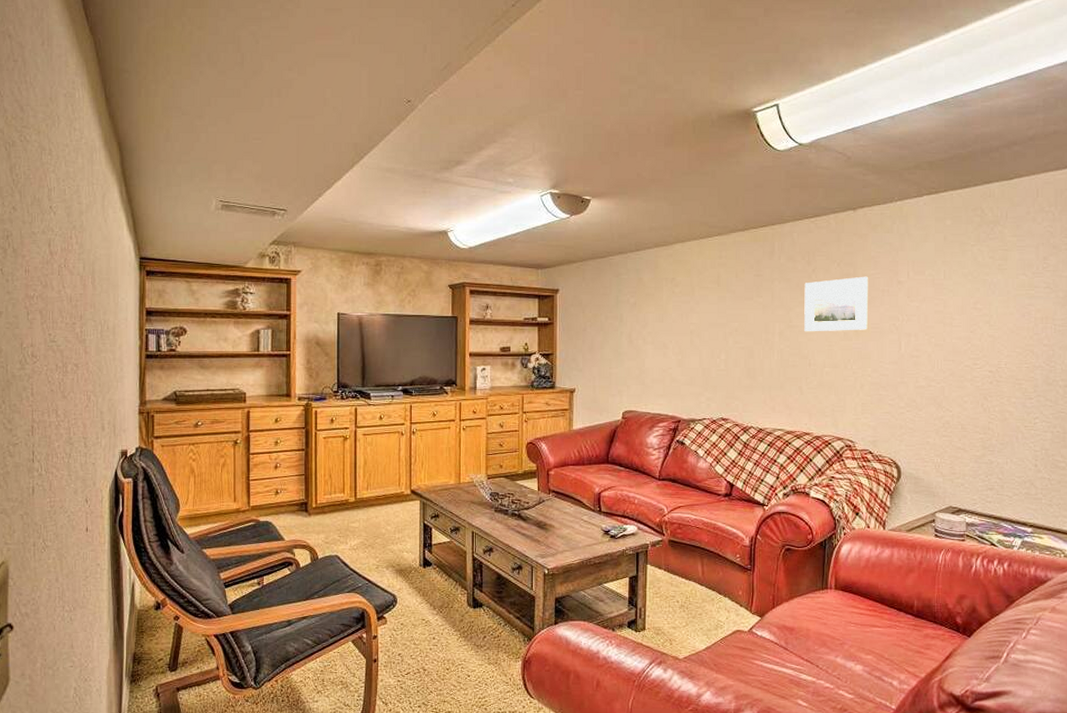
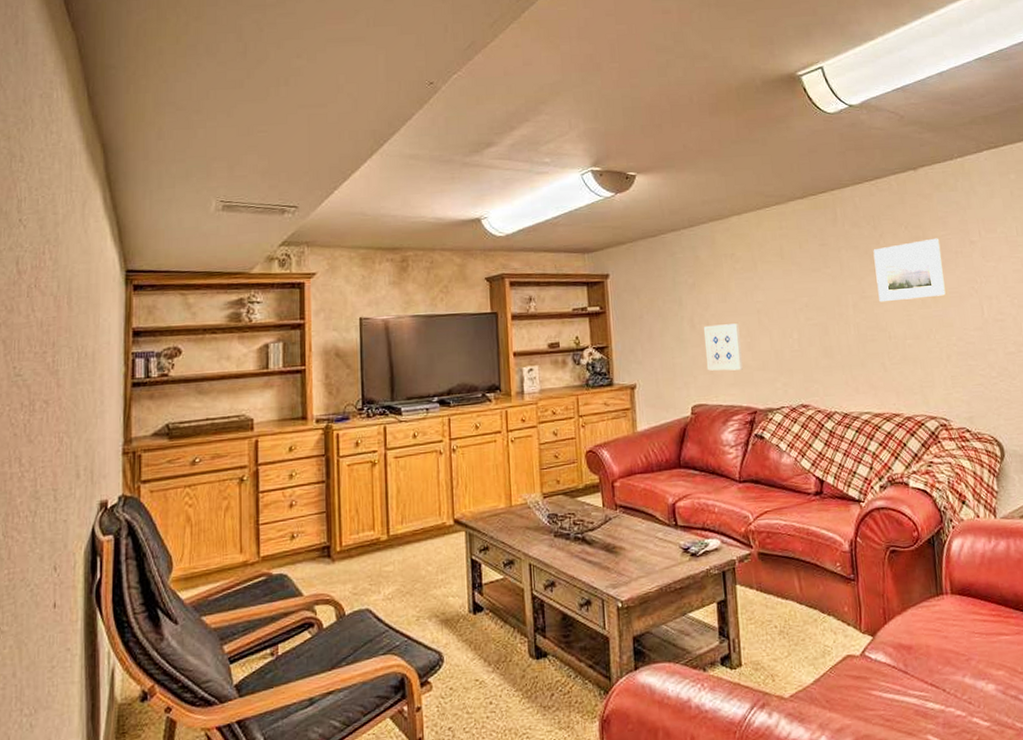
wall art: none [639,342,672,383] -> present [704,323,743,371]

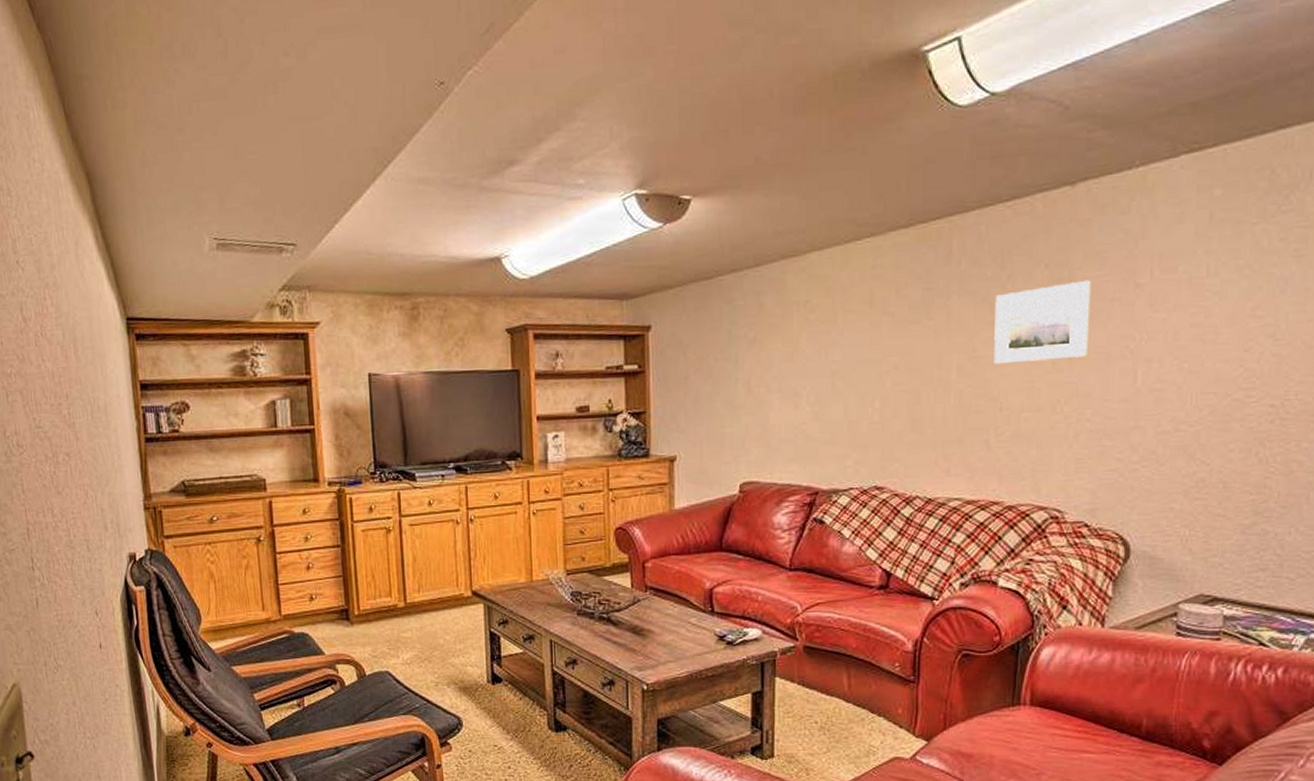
wall art: present [704,323,743,371] -> none [762,388,806,444]

